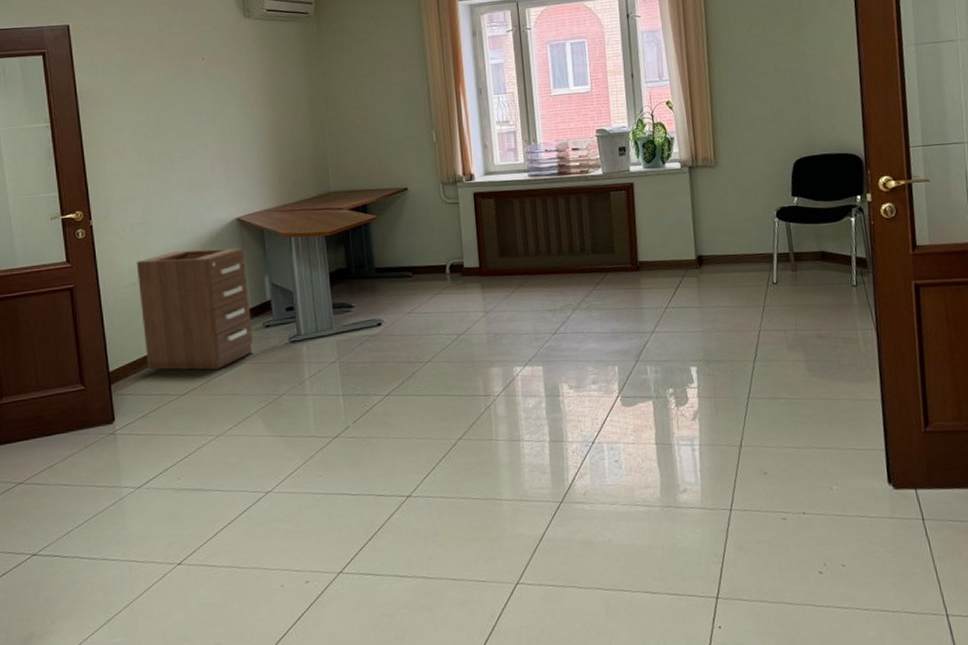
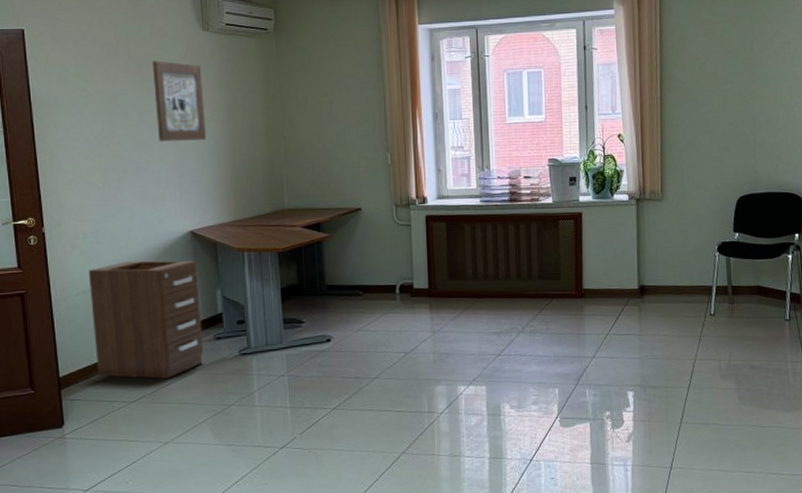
wall art: none [195,49,251,130] -> present [152,60,207,142]

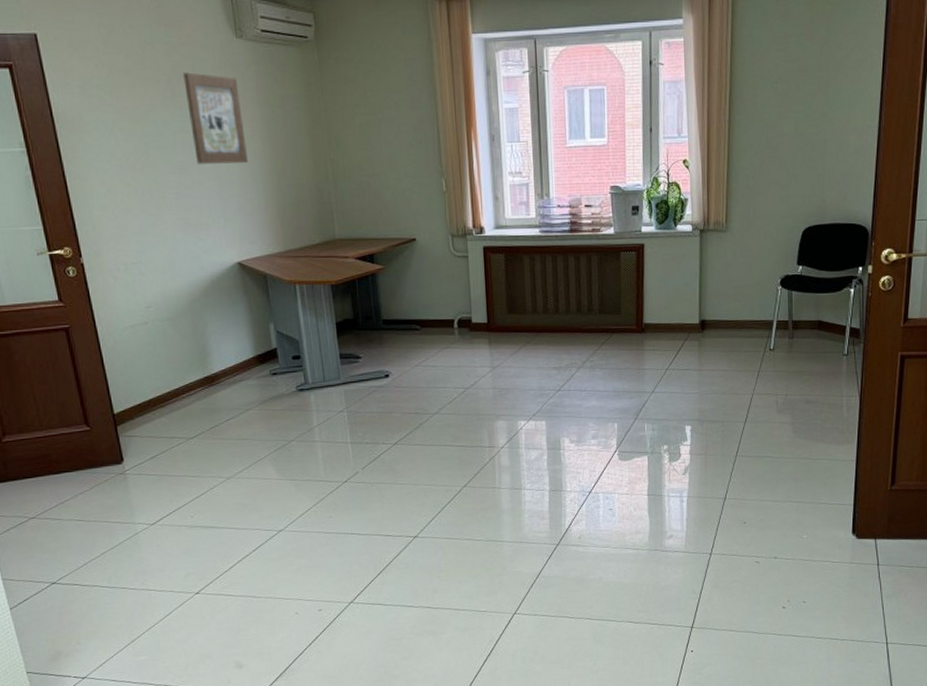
filing cabinet: present [88,260,204,379] -> none [134,293,261,415]

